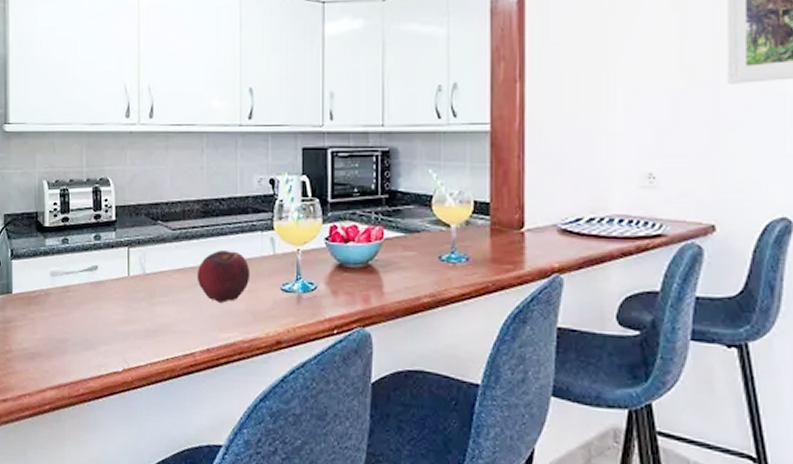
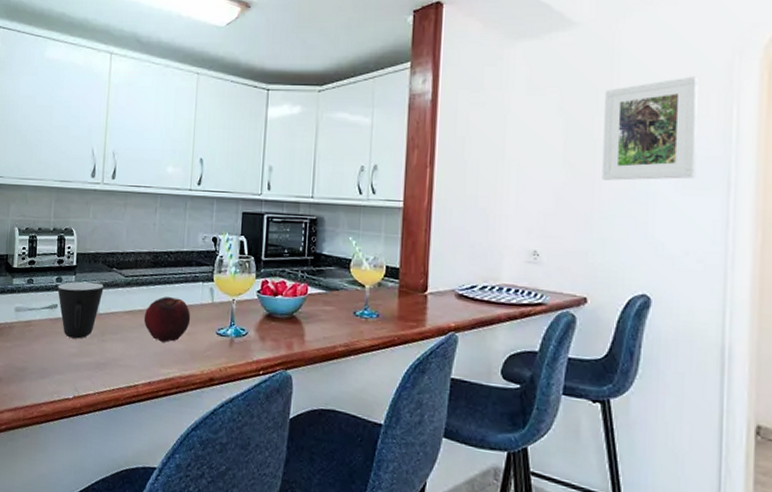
mug: none [96,238,149,304] -> present [57,281,104,339]

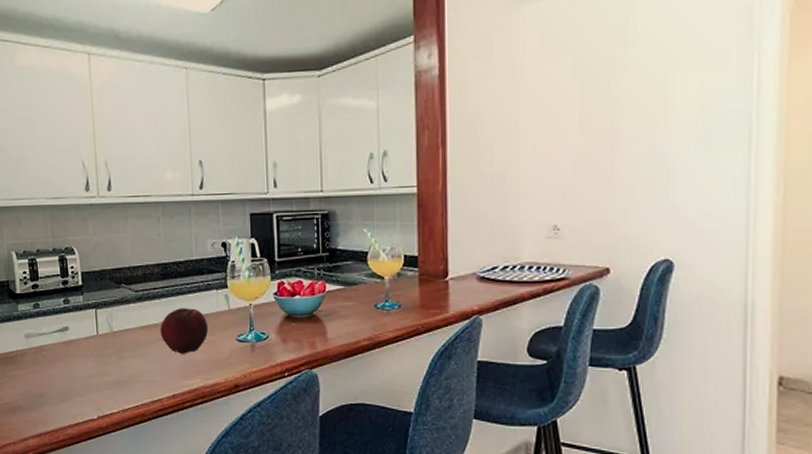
mug: present [57,281,104,339] -> none [66,300,115,359]
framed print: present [602,76,698,181] -> none [620,25,718,145]

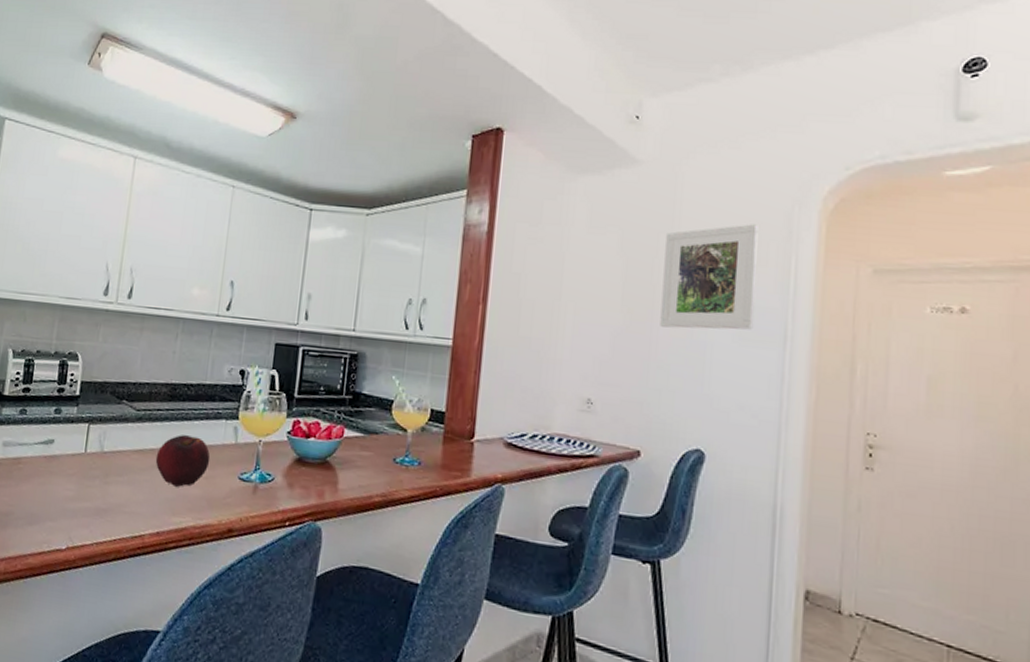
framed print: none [620,25,718,145] -> present [660,224,759,330]

